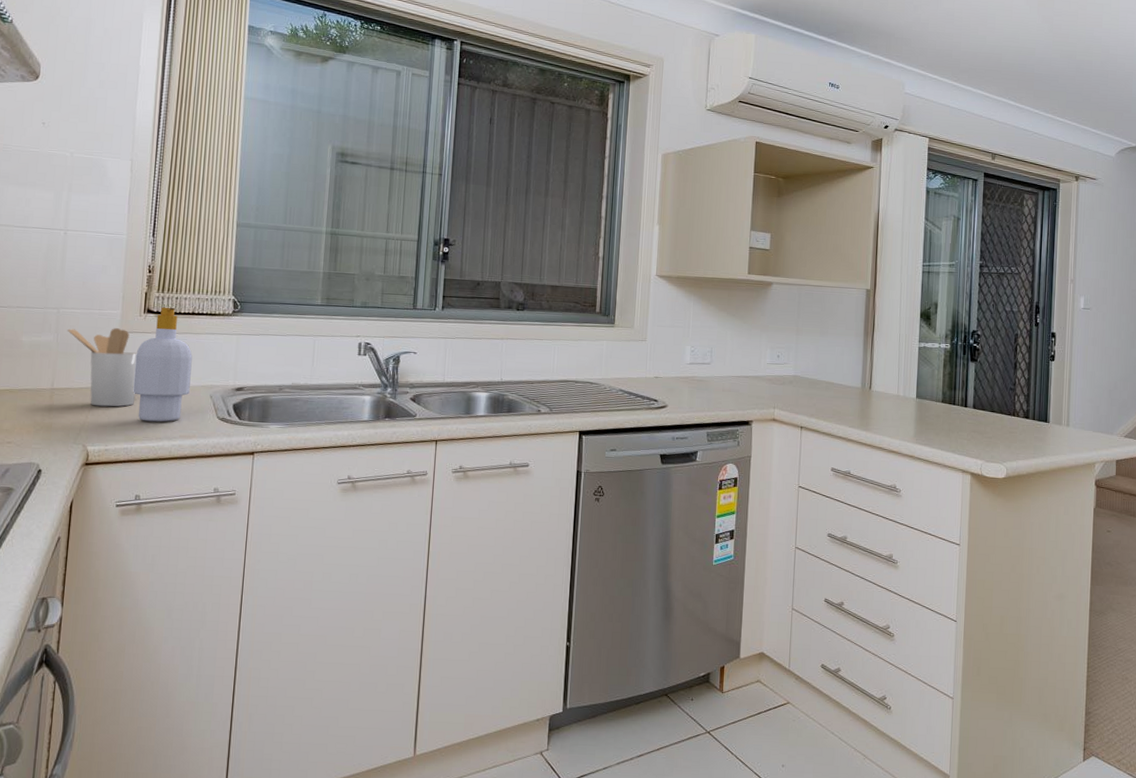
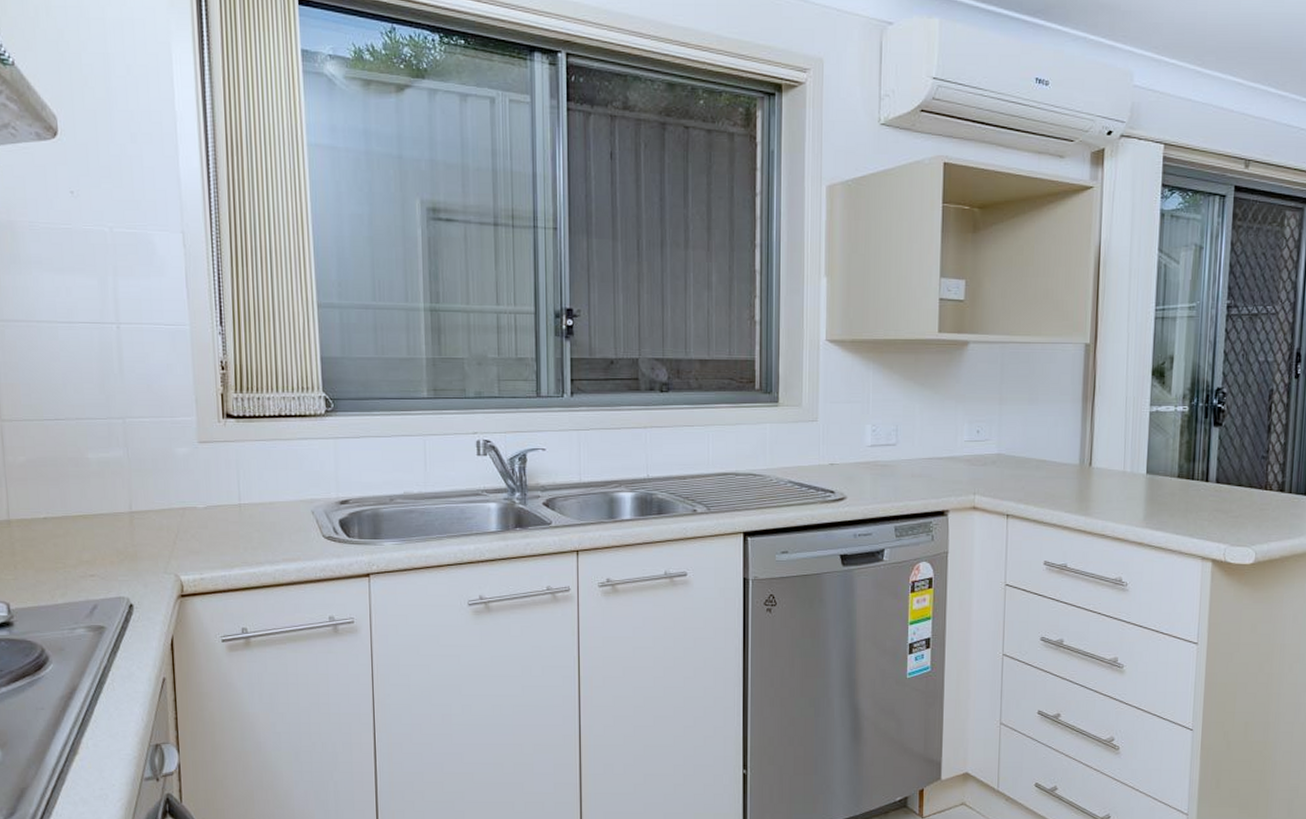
utensil holder: present [67,328,137,407] -> none [137,438,227,530]
soap bottle: present [133,307,193,422] -> none [220,410,287,545]

